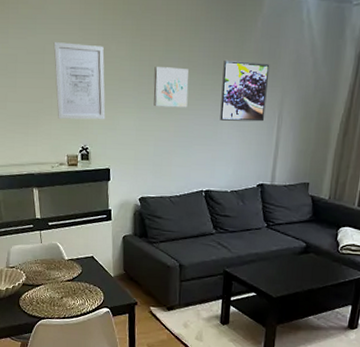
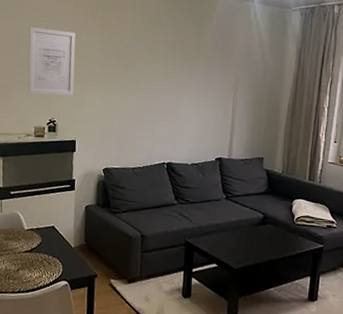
wall art: present [153,67,189,108] -> none [120,52,152,88]
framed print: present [220,59,270,122] -> none [180,48,224,102]

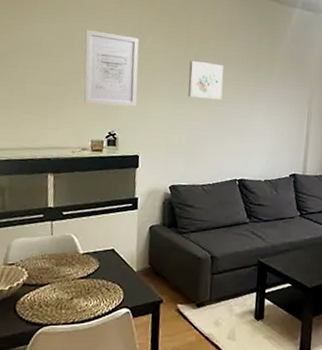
wall art: none [120,52,152,88] -> present [188,61,223,100]

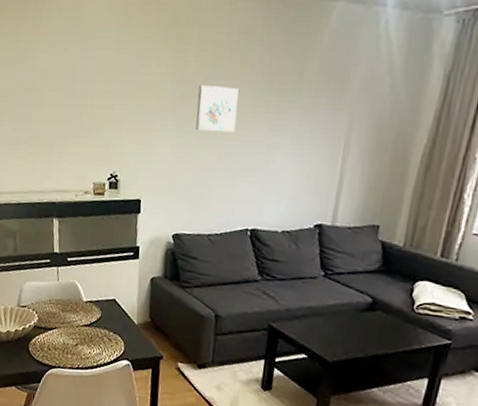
wall art: present [83,30,139,107] -> none [86,57,143,145]

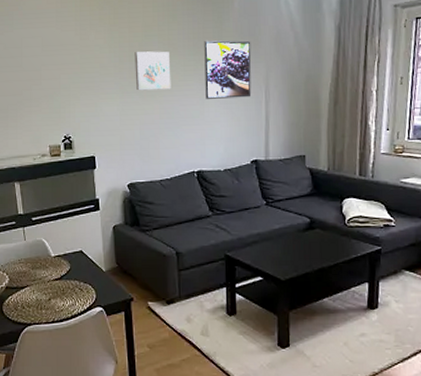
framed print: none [273,78,337,151] -> present [204,40,252,99]

